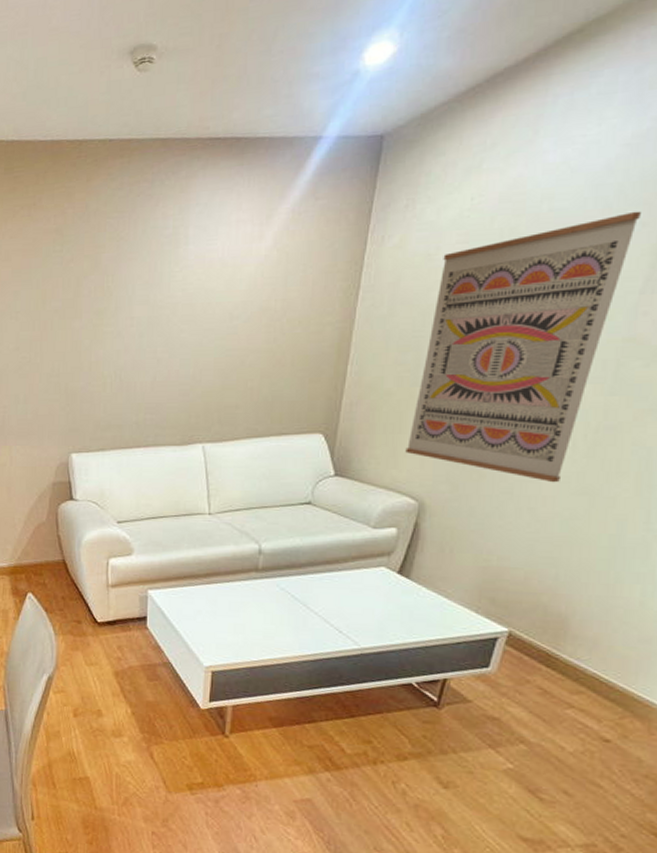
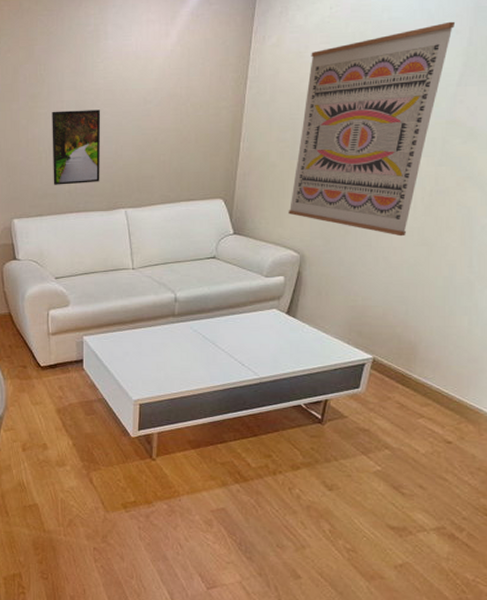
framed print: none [118,327,178,415] -> present [52,109,101,185]

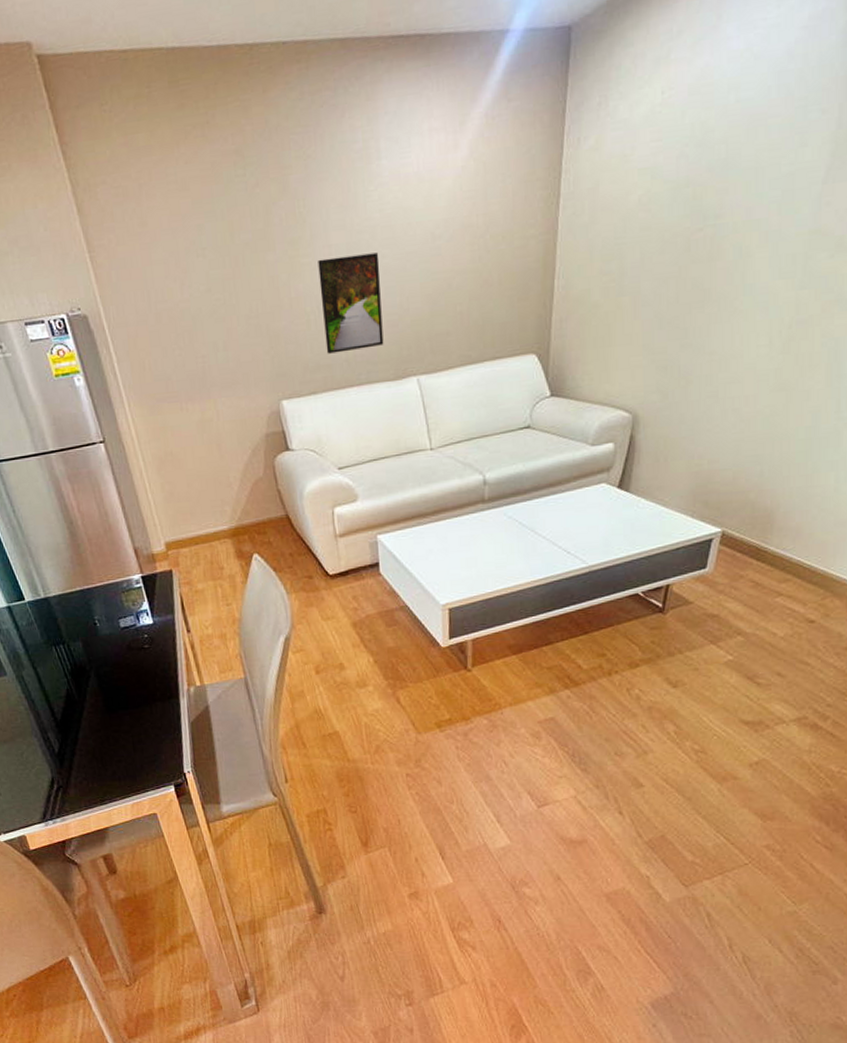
wall art: present [288,21,456,237] -> none [616,97,822,382]

